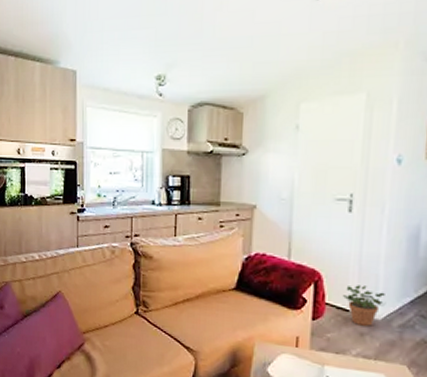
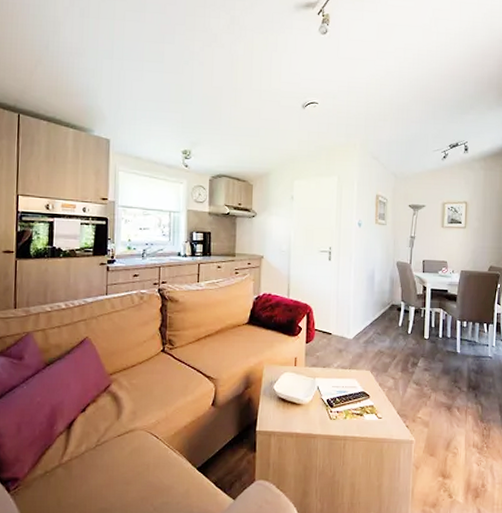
potted plant: present [342,285,386,326] -> none [326,314,355,344]

